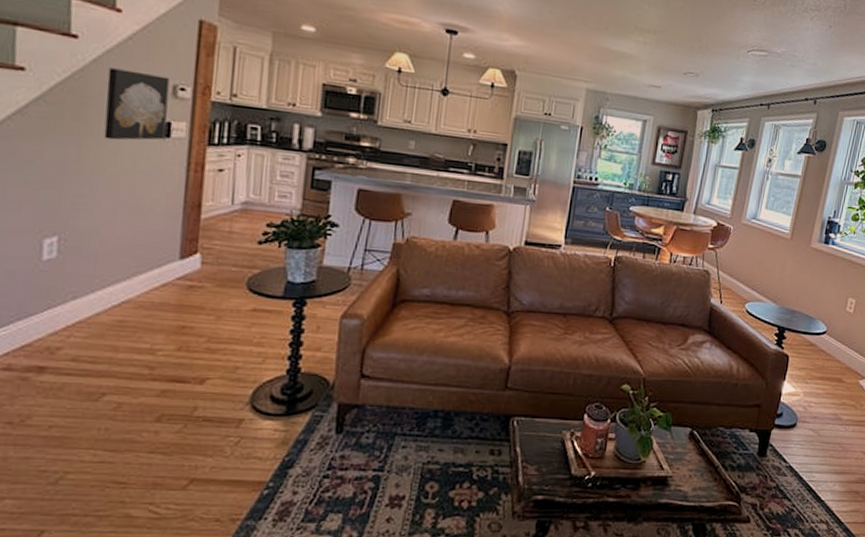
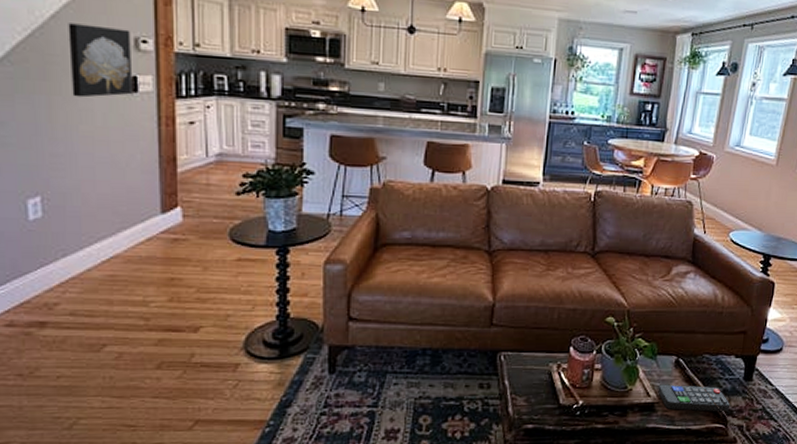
remote control: none [671,457,744,489] -> present [658,384,730,412]

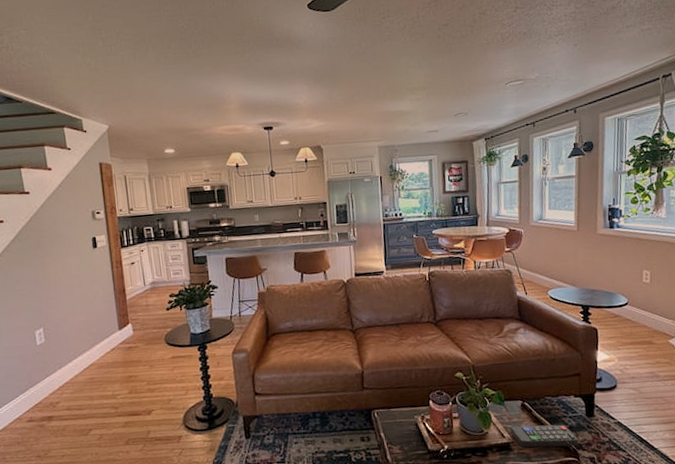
wall art: present [68,23,133,98] -> none [51,206,94,257]

